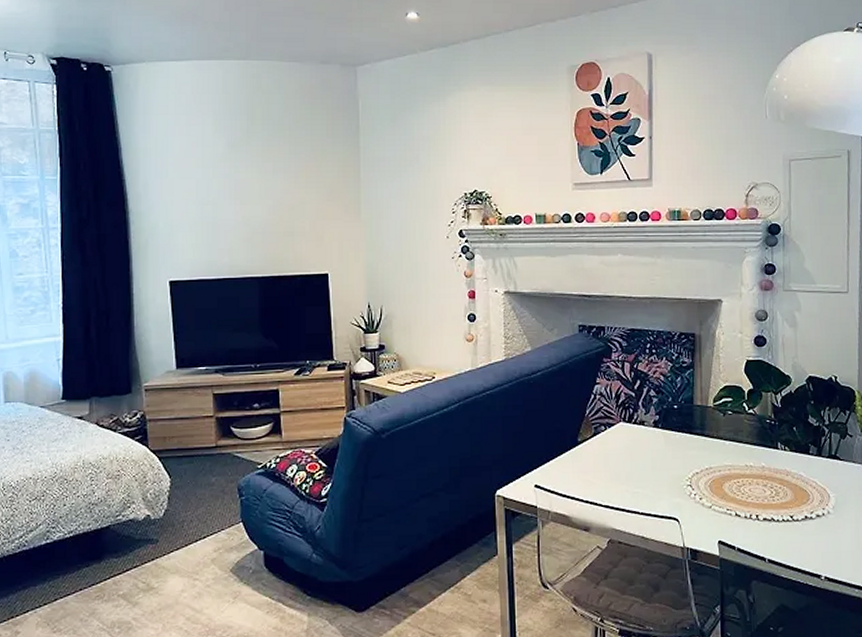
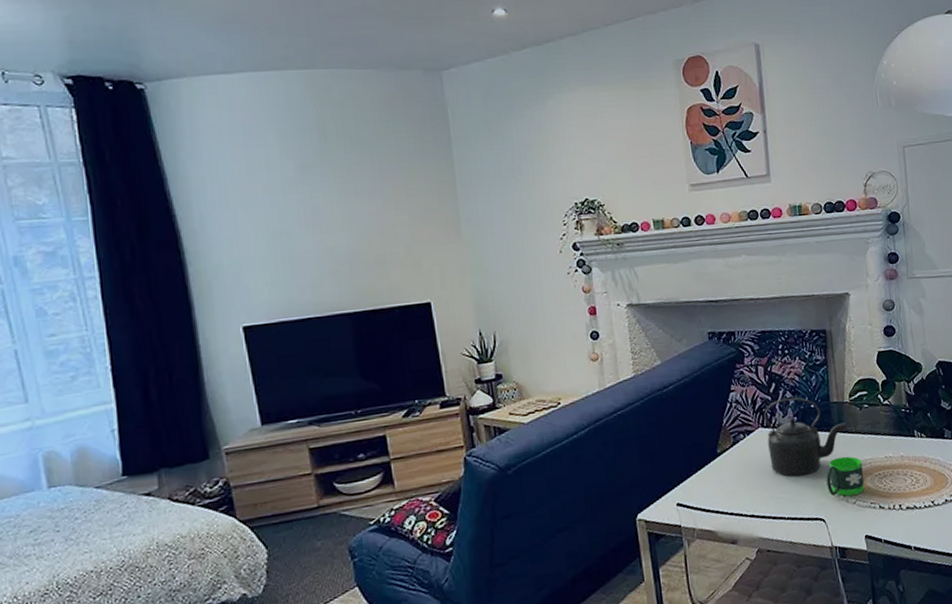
kettle: none [626,396,710,474] -> present [763,397,848,476]
mug: none [683,460,722,499] -> present [826,456,865,496]

